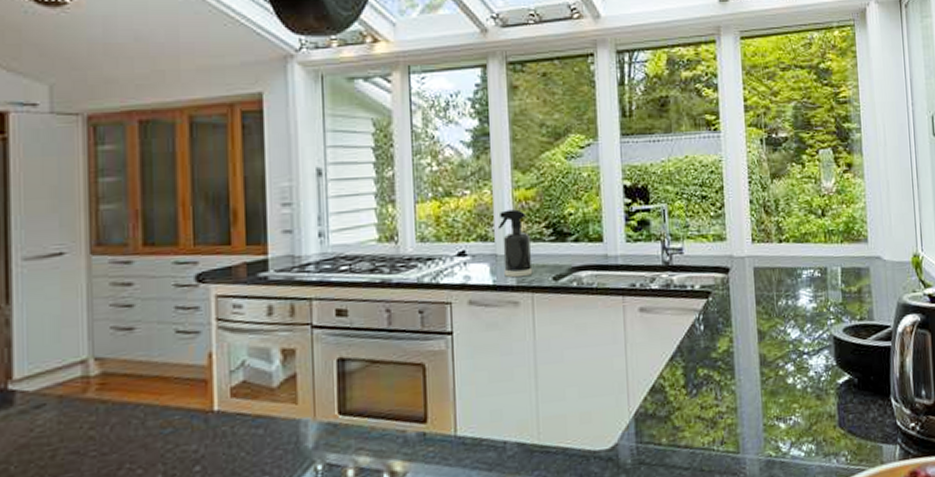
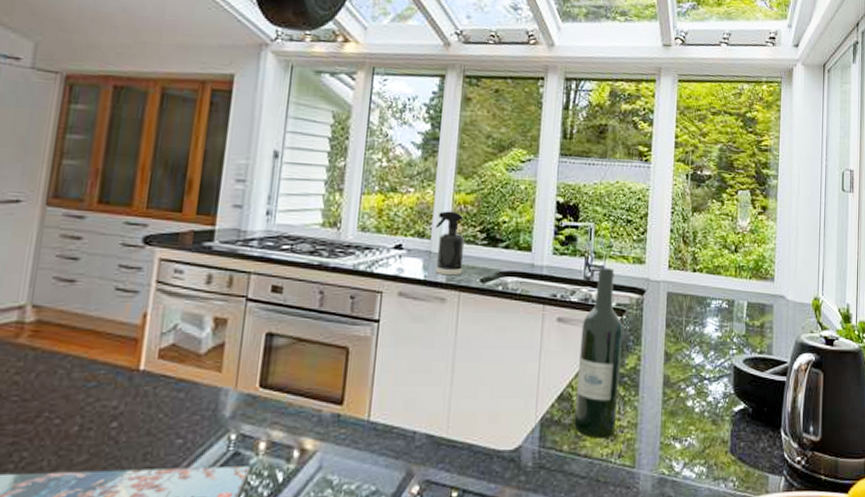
wine bottle: none [666,249,714,428] -> present [574,267,622,438]

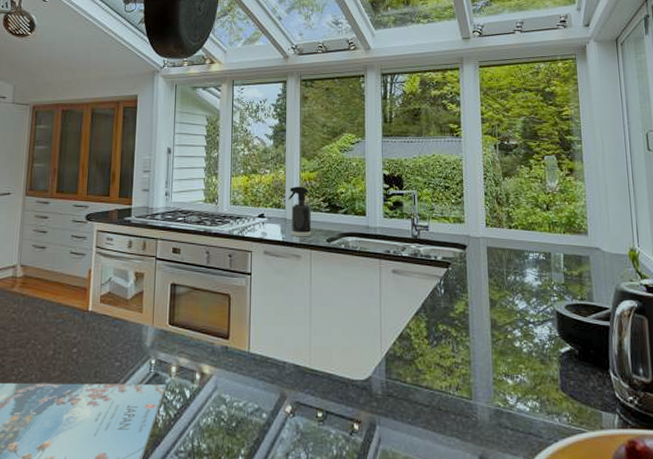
wine bottle: present [574,267,622,438] -> none [413,227,451,373]

